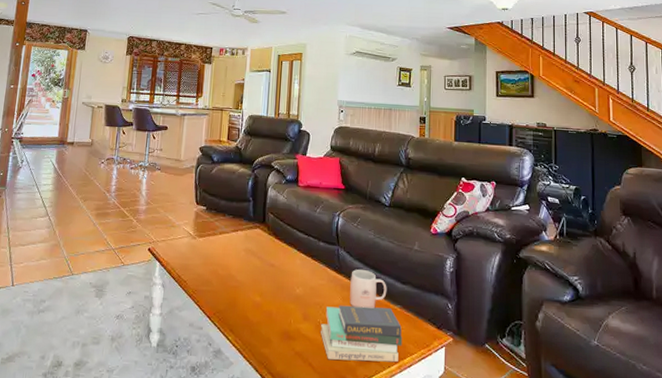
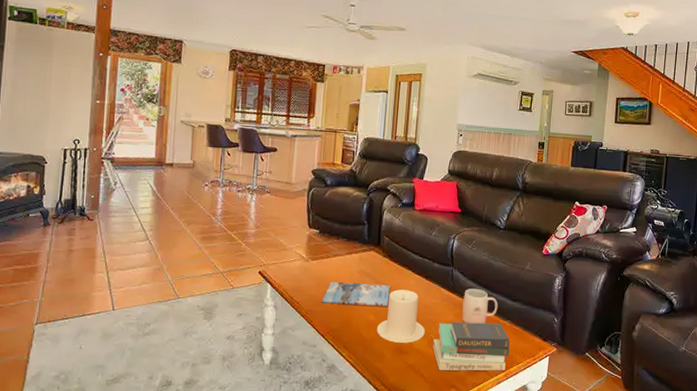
magazine: none [208,260,276,287] -> present [321,281,390,306]
candle: none [262,269,312,328] -> present [376,289,425,343]

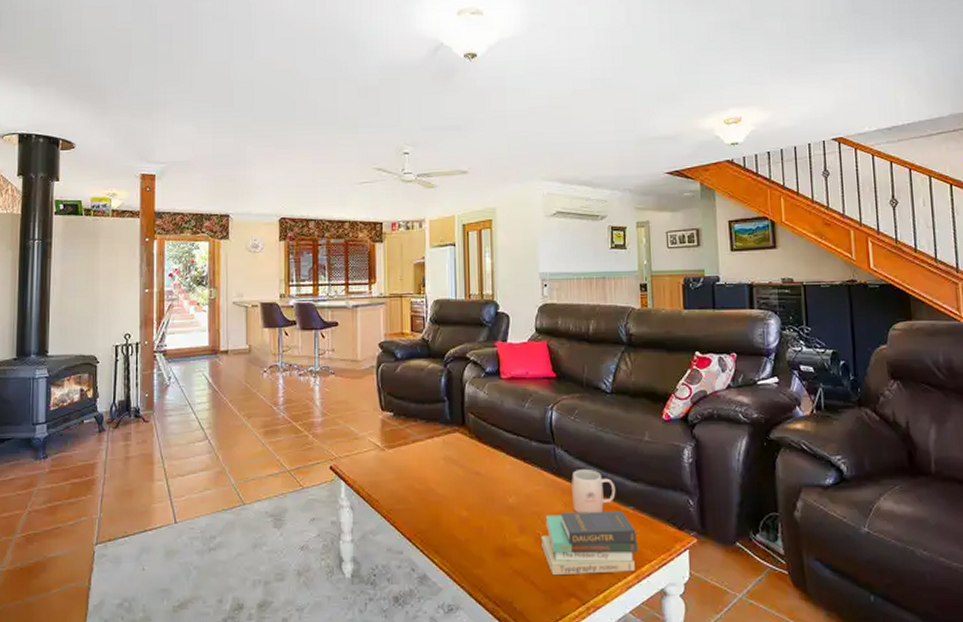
magazine: present [321,281,390,306] -> none [403,471,483,500]
candle: present [376,289,425,343] -> none [471,477,530,543]

